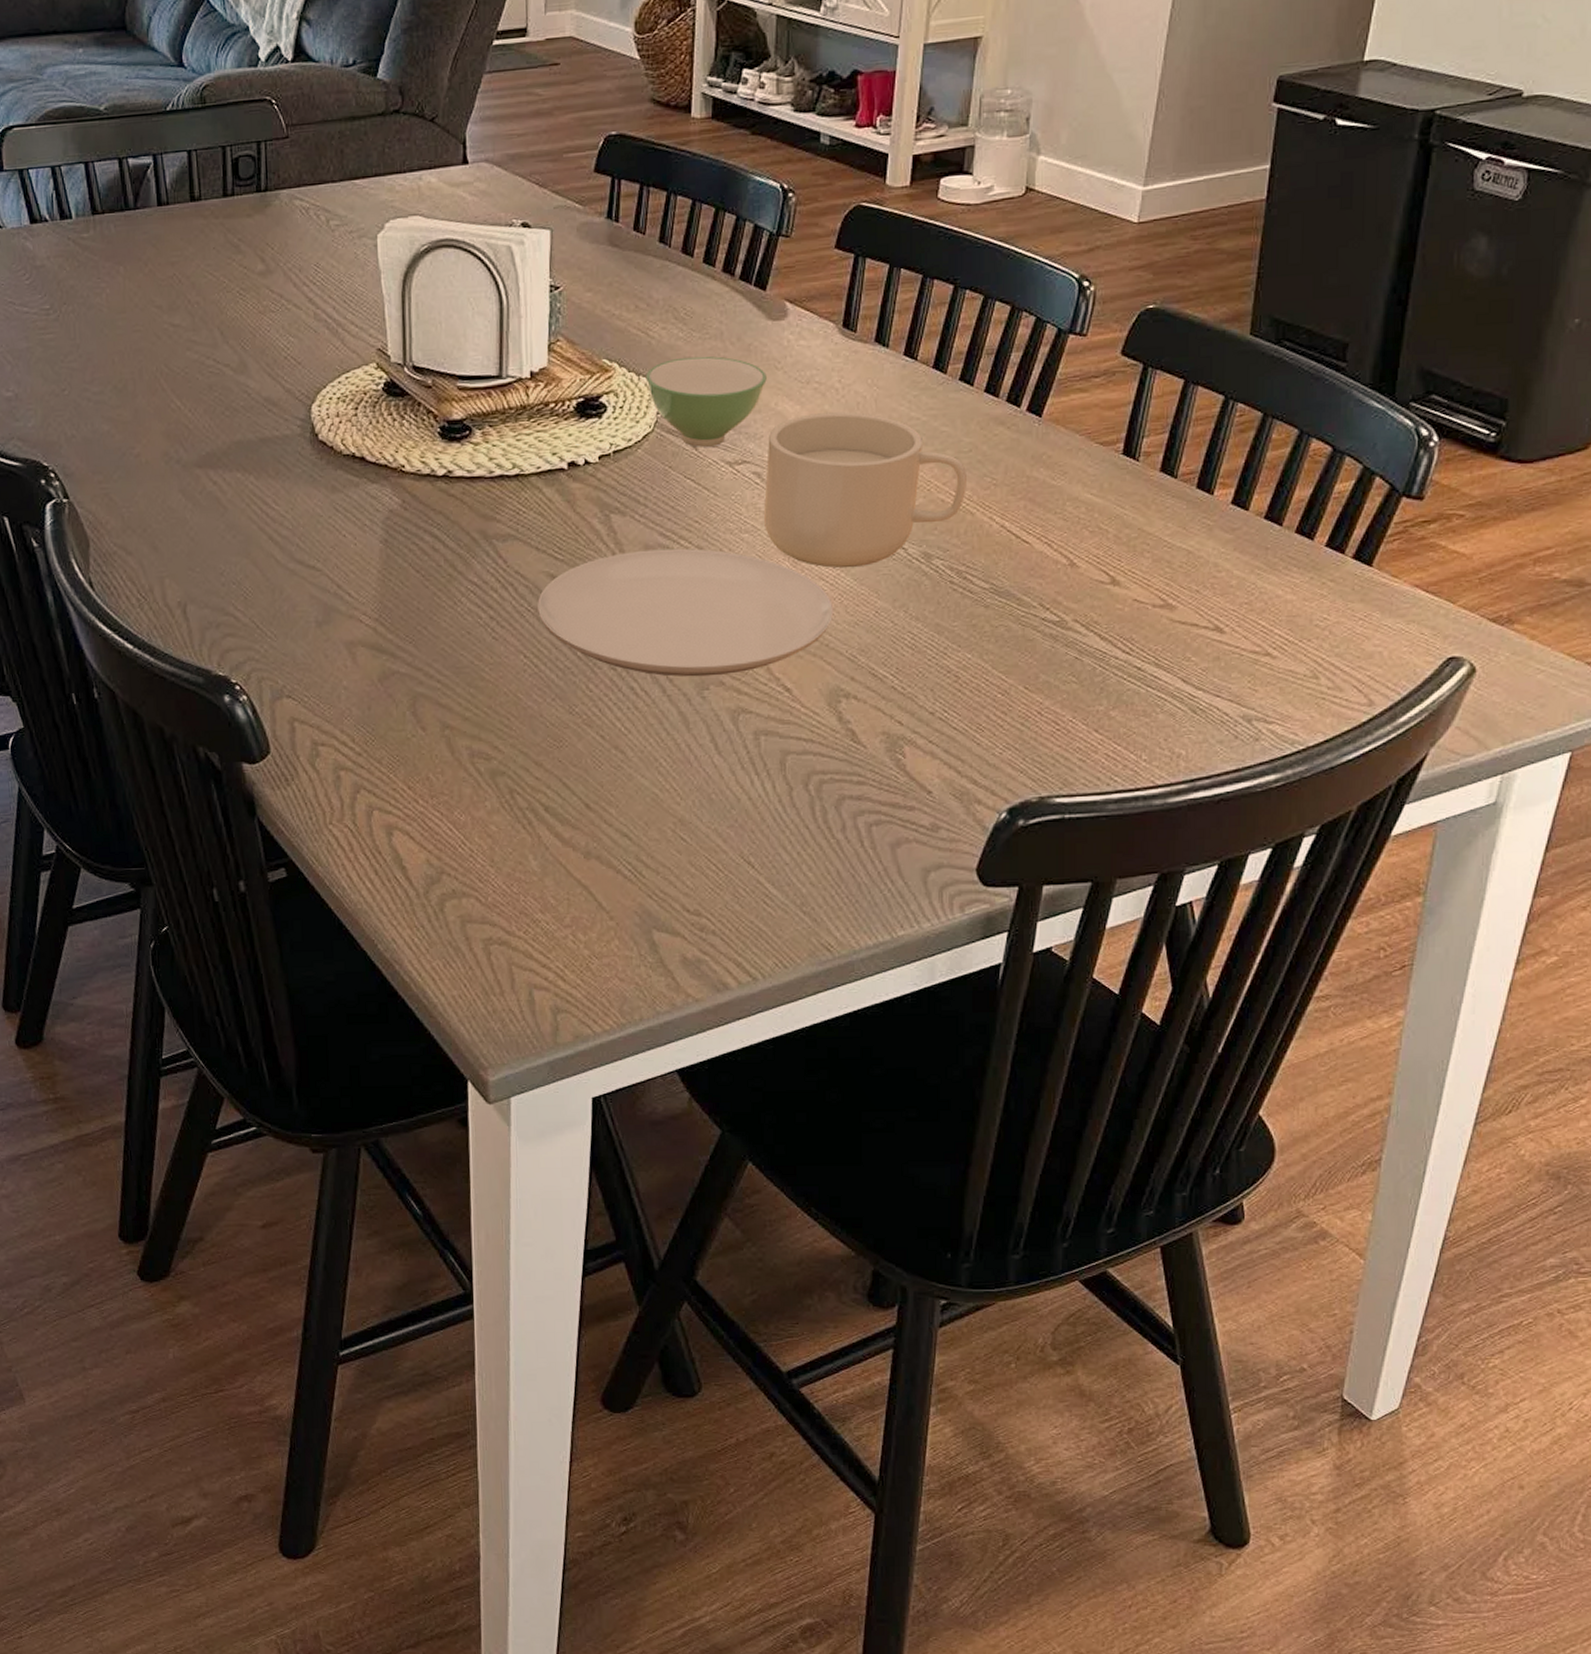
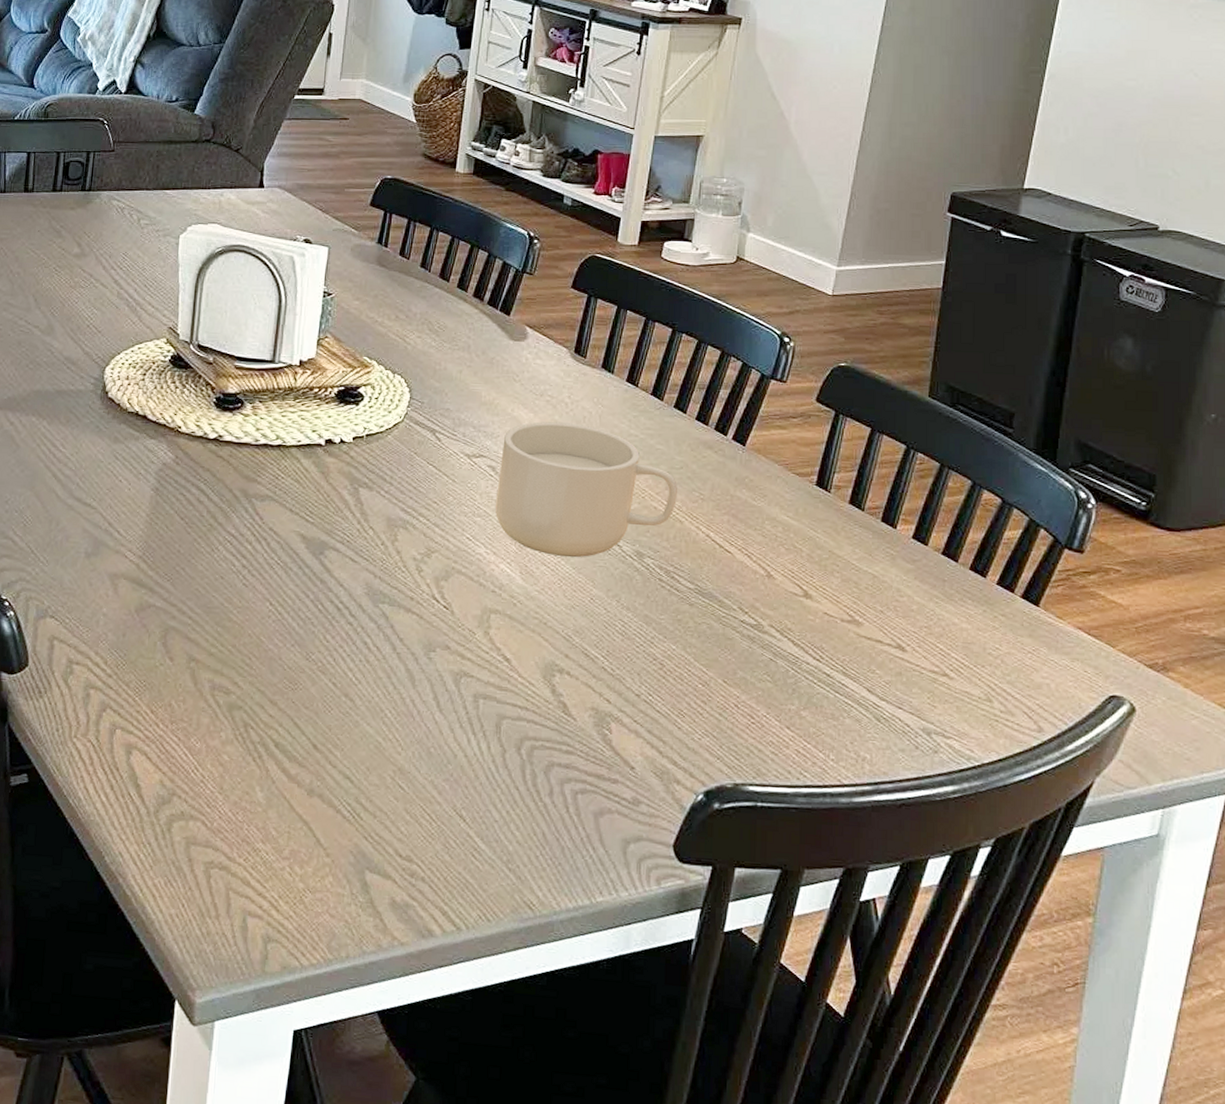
plate: present [538,548,834,677] -> none [286,522,553,640]
bowl: present [645,356,767,447] -> none [400,362,506,440]

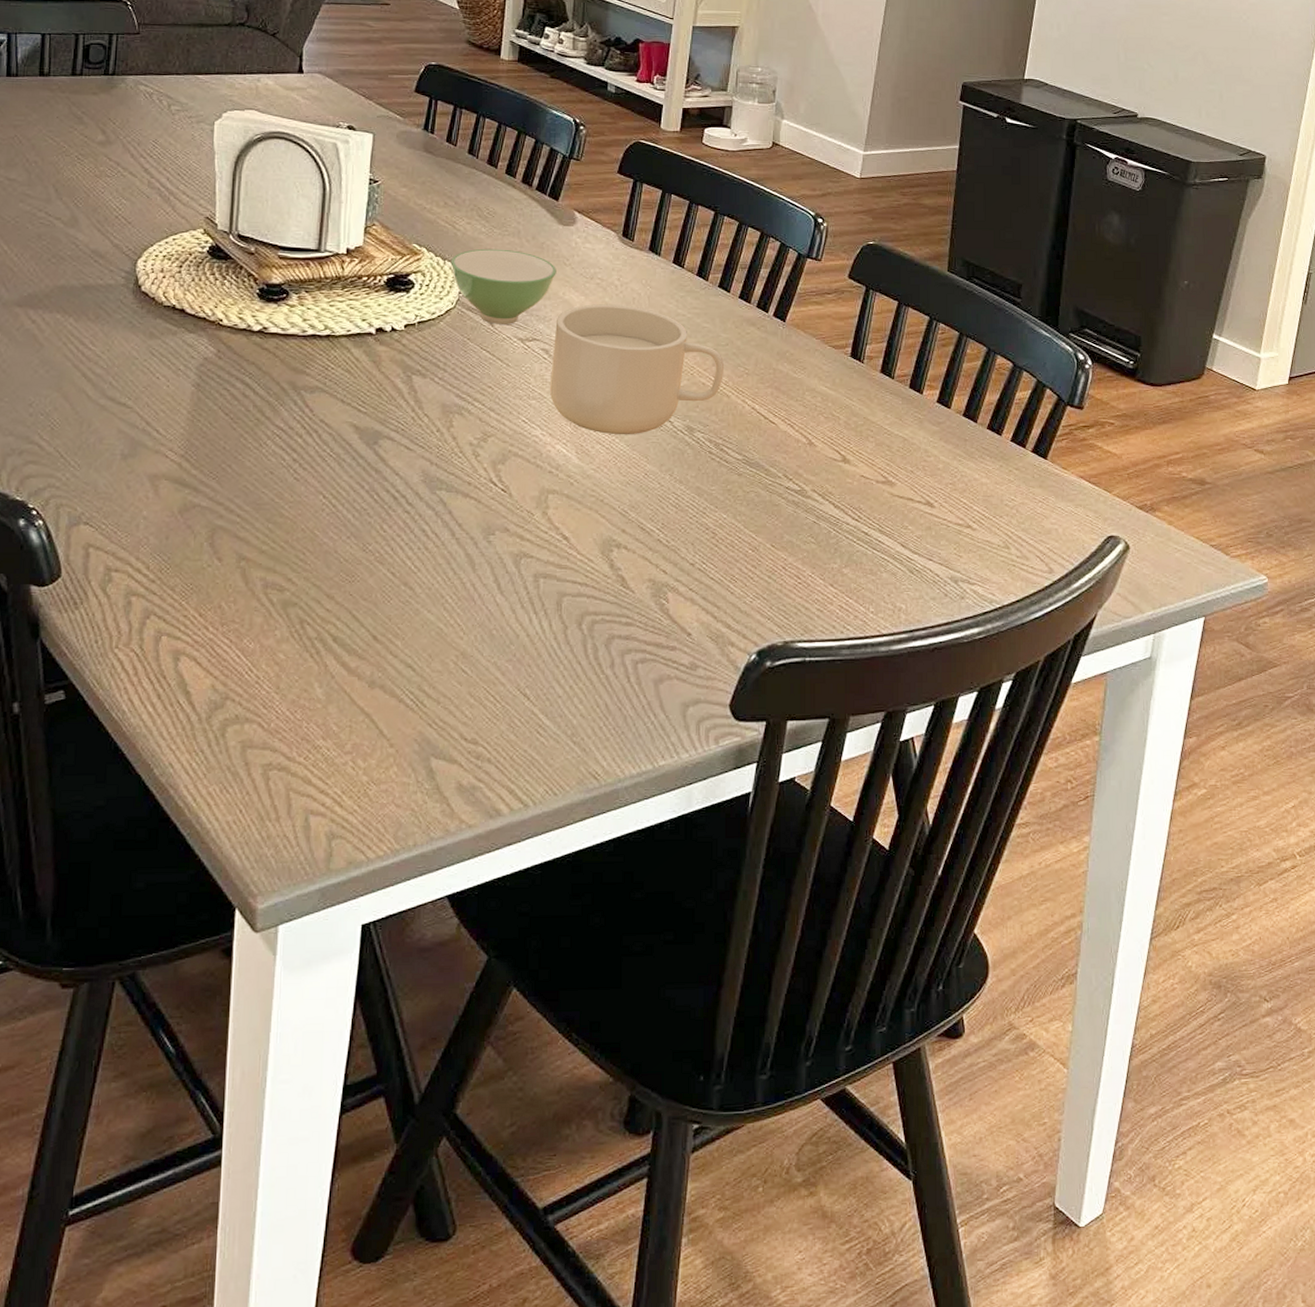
bowl: none [400,362,506,440] -> present [450,248,556,324]

